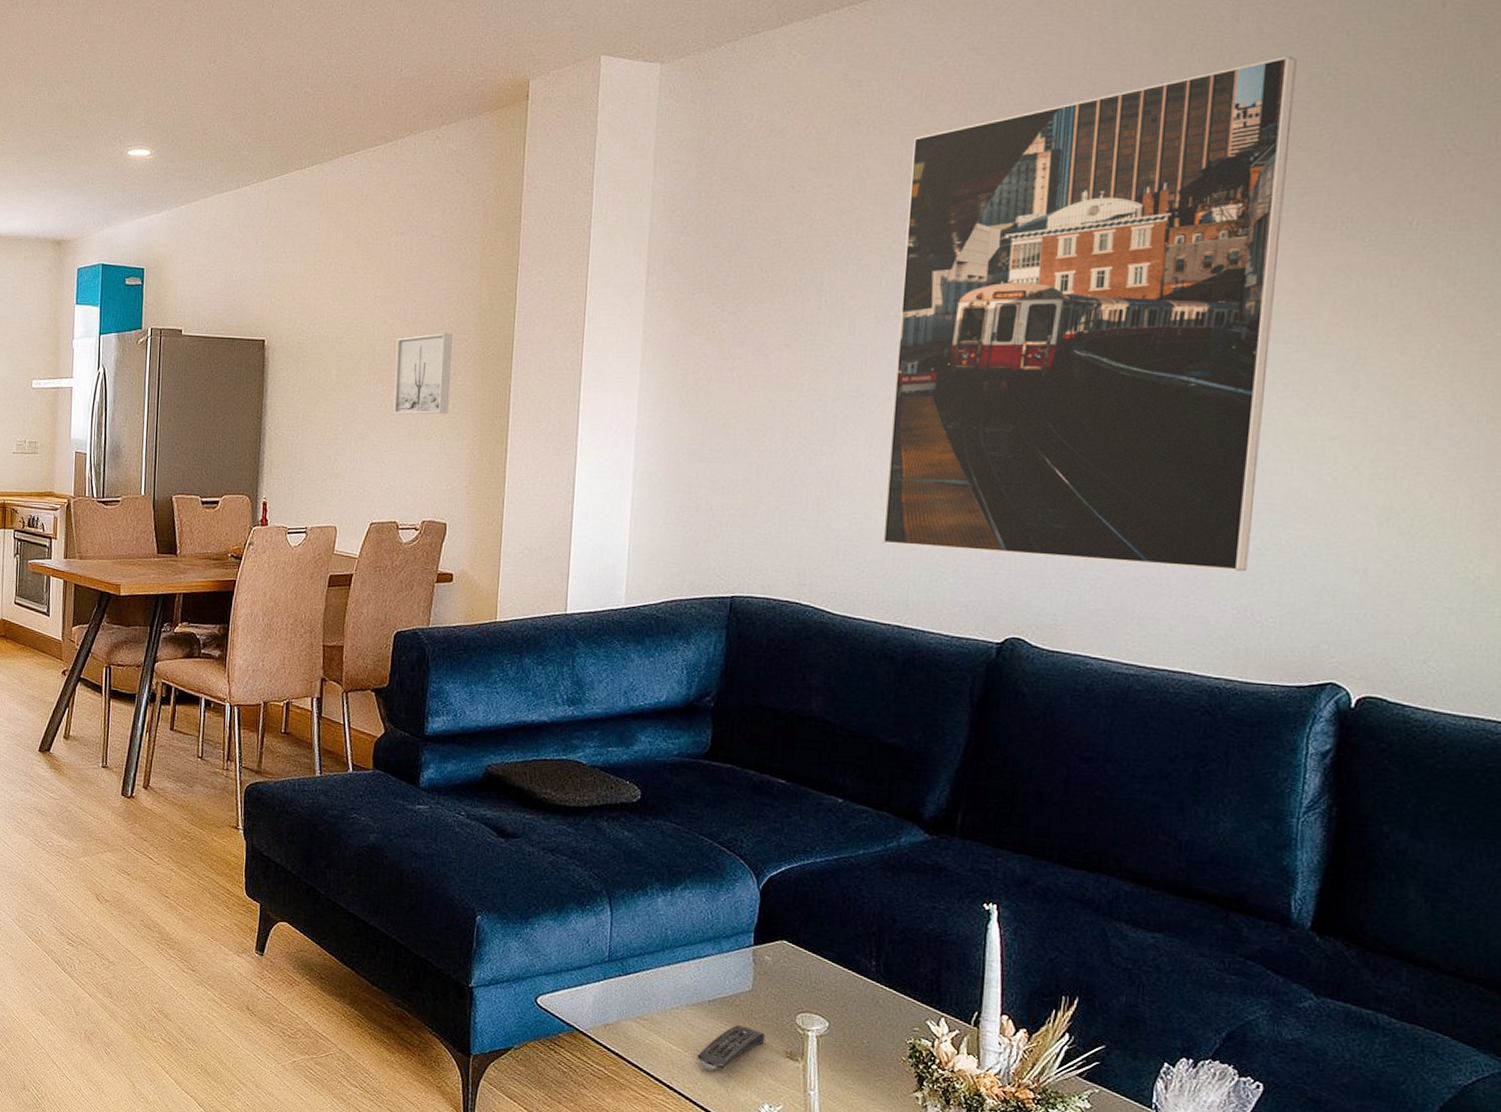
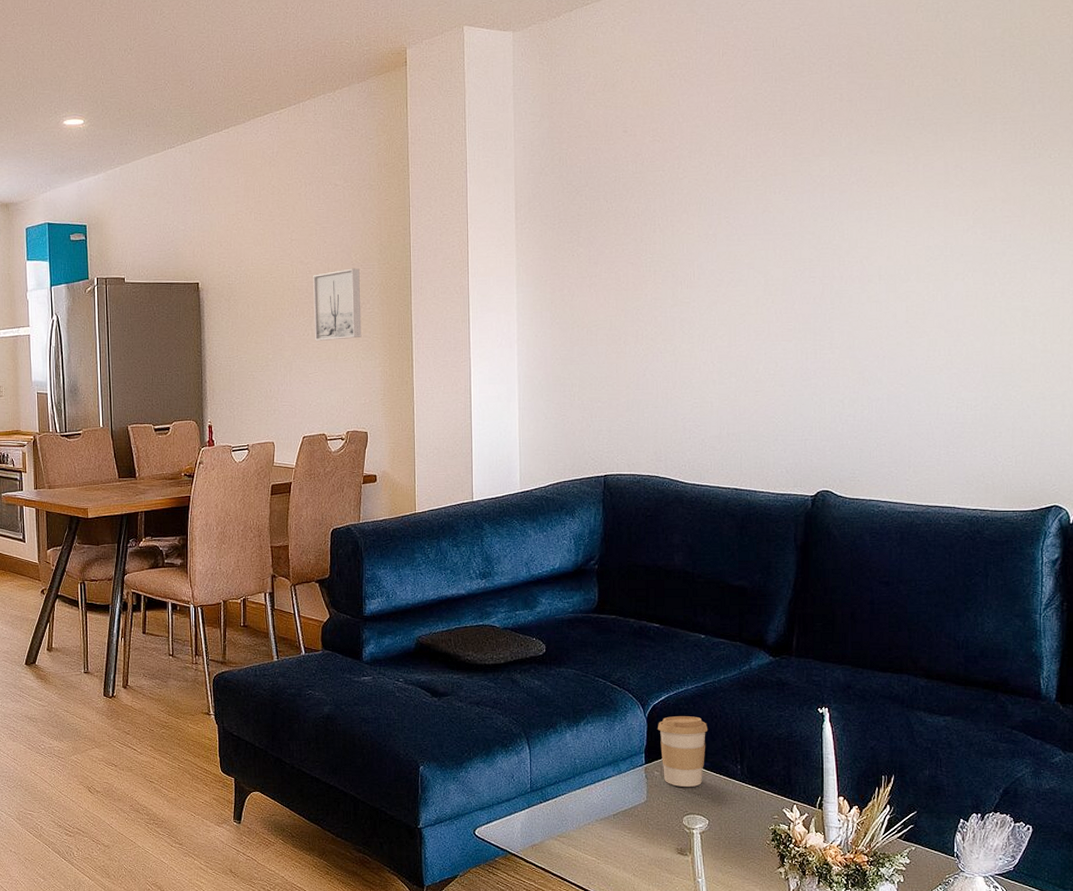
remote control: present [697,1025,765,1071] -> none [608,832,660,873]
coffee cup: none [773,892,838,980] -> present [658,716,708,787]
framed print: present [882,55,1297,572] -> none [715,14,993,424]

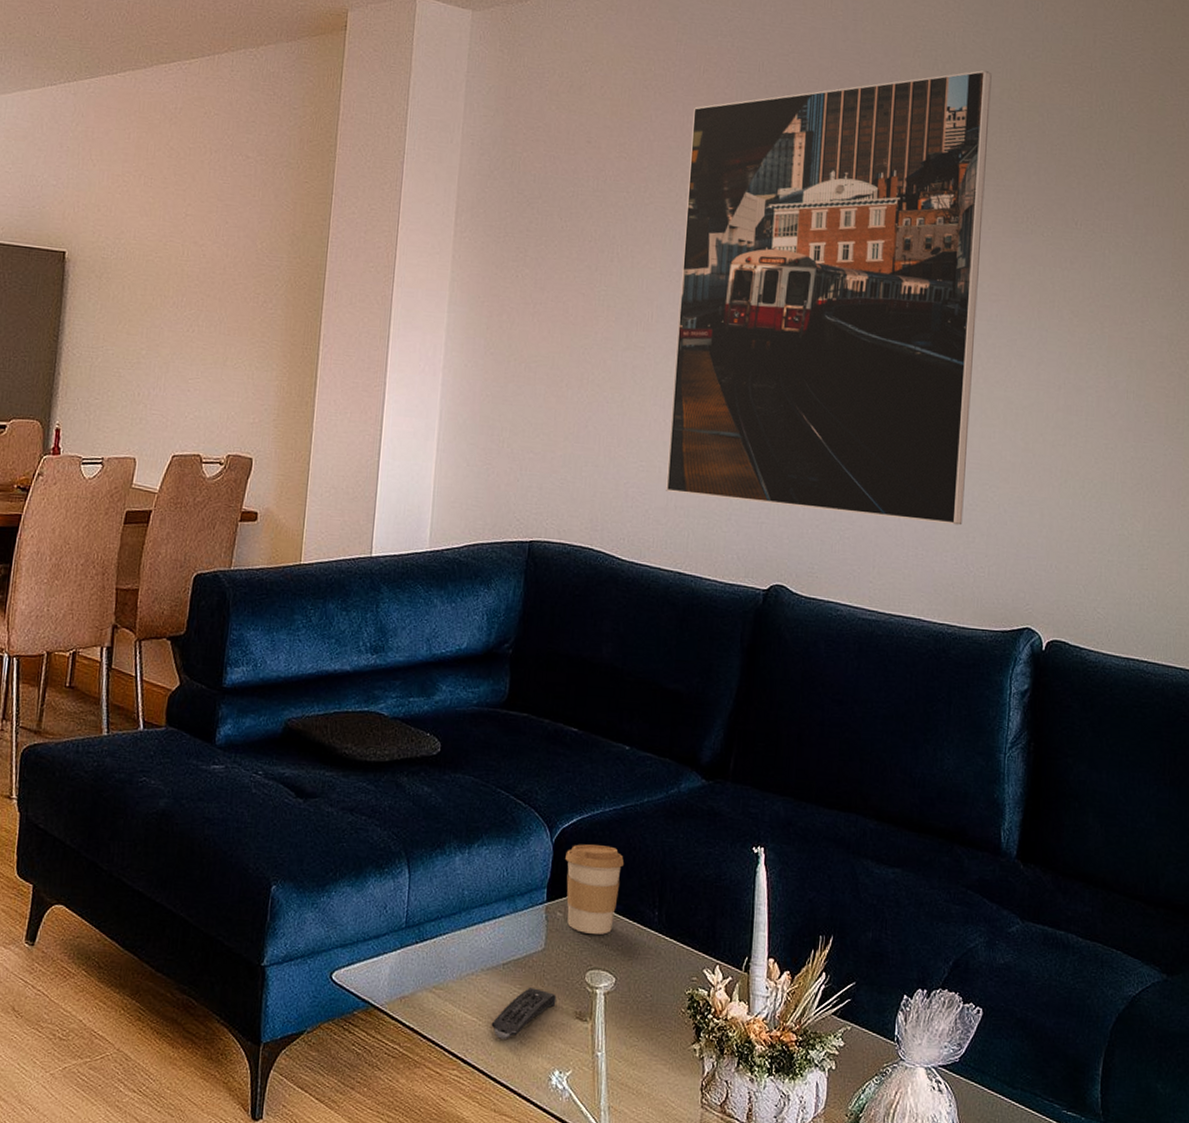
wall art: present [313,268,362,341] -> none [201,258,265,343]
remote control: none [608,832,660,873] -> present [491,988,557,1039]
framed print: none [715,14,993,424] -> present [666,70,992,526]

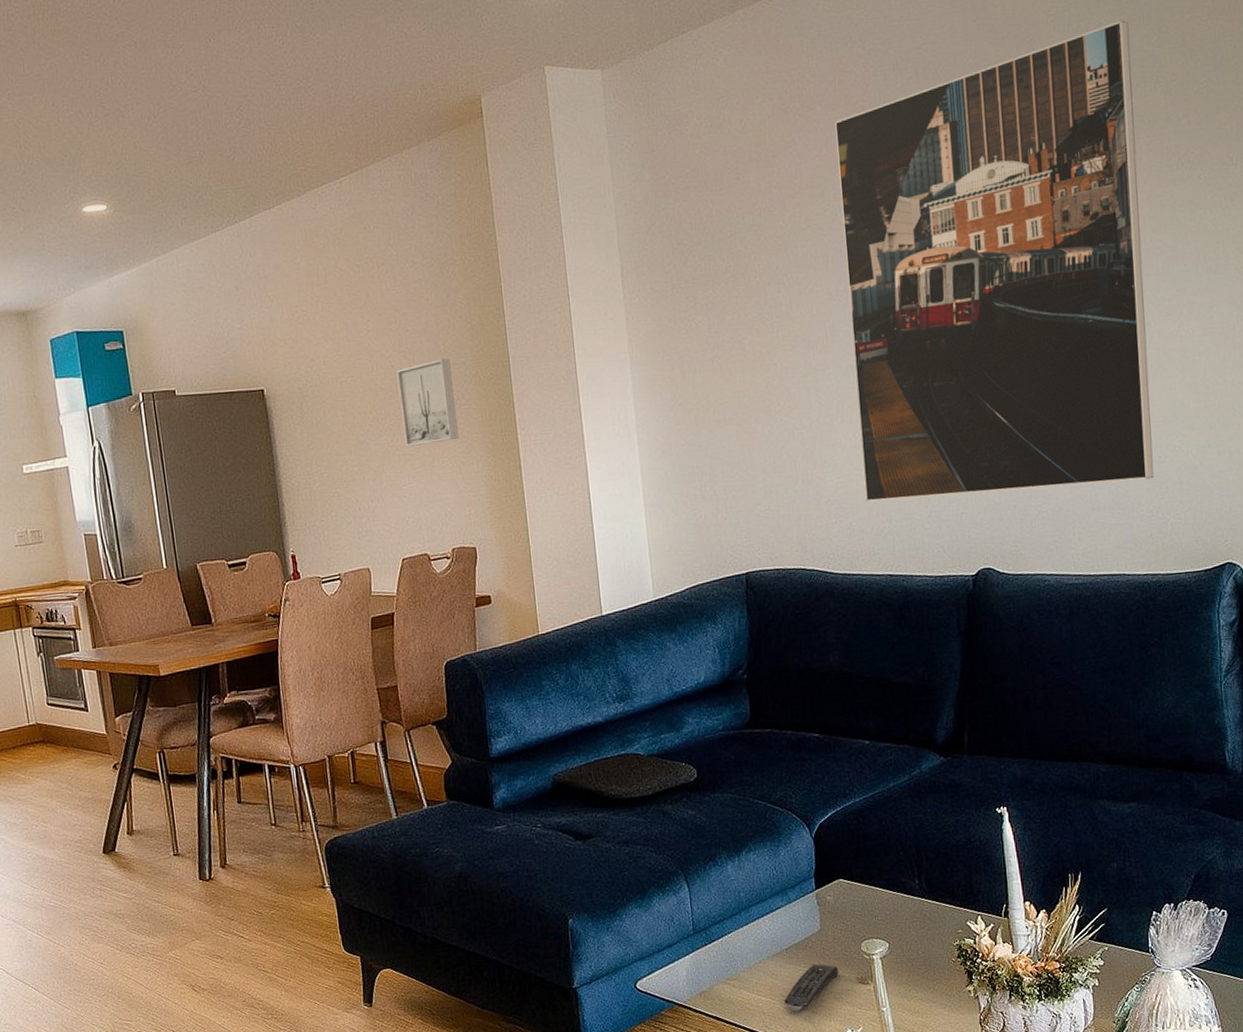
wall art: none [201,258,265,343] -> present [396,358,459,447]
coffee cup: present [565,844,625,935] -> none [826,831,881,910]

